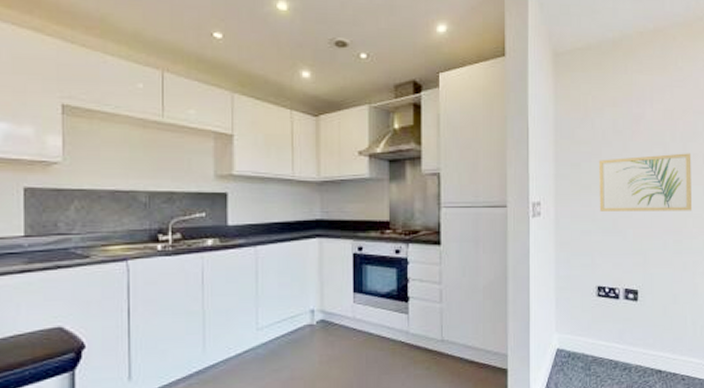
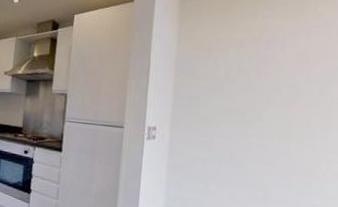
wall art: present [599,153,691,212] -> none [216,95,329,155]

